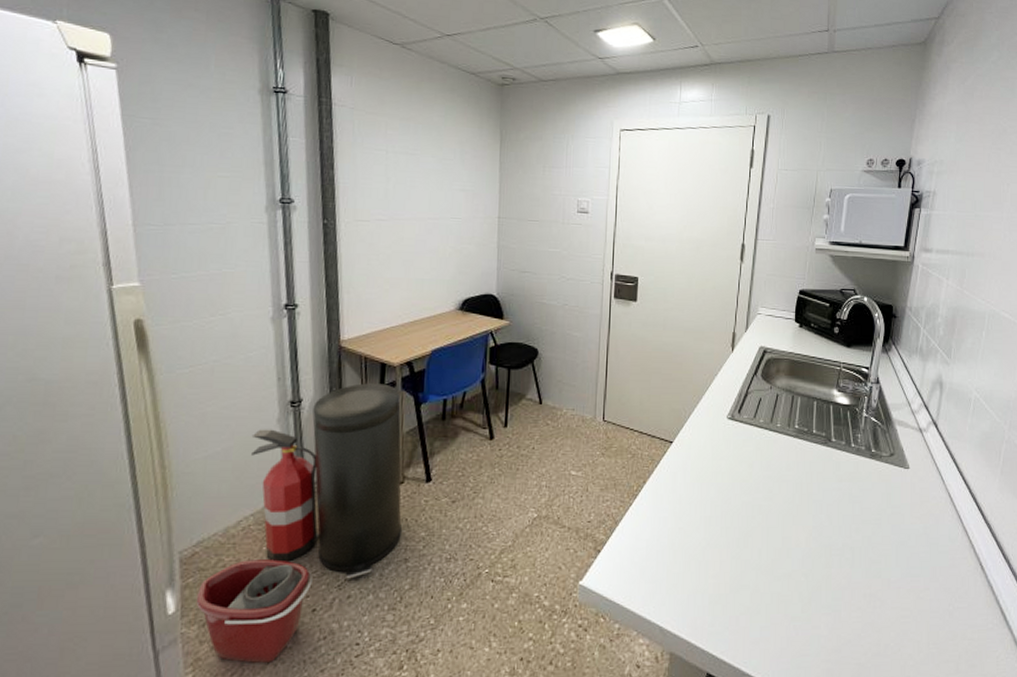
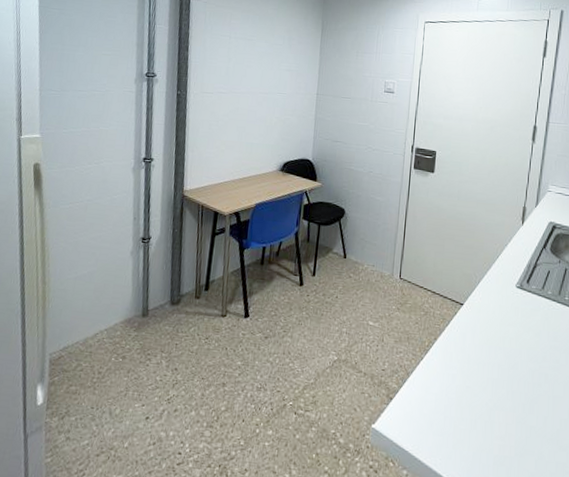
bucket: present [196,559,313,663] -> none [58,367,148,458]
fire extinguisher: present [251,429,320,562] -> none [109,258,159,374]
pedal bin: present [312,383,402,579] -> none [154,227,228,395]

